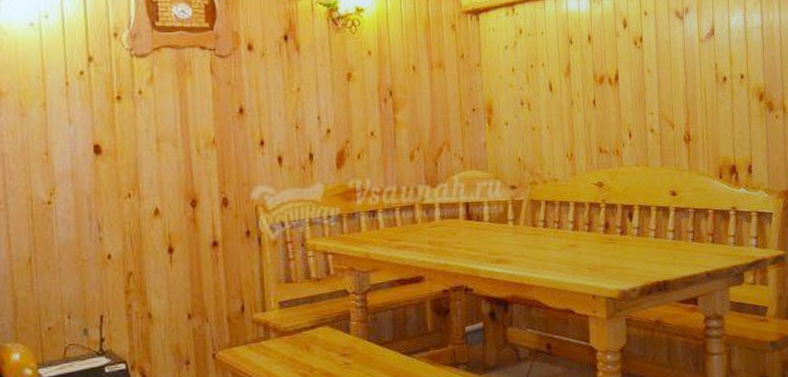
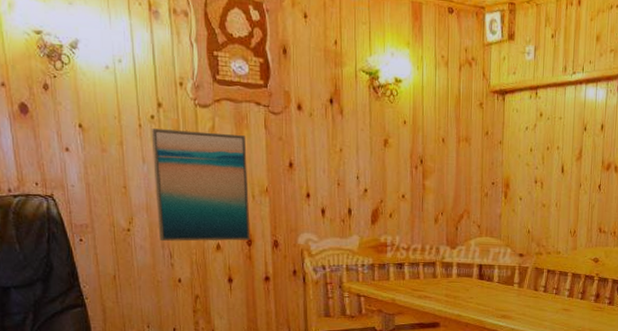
wall art: none [79,83,195,213] -> present [151,128,250,242]

